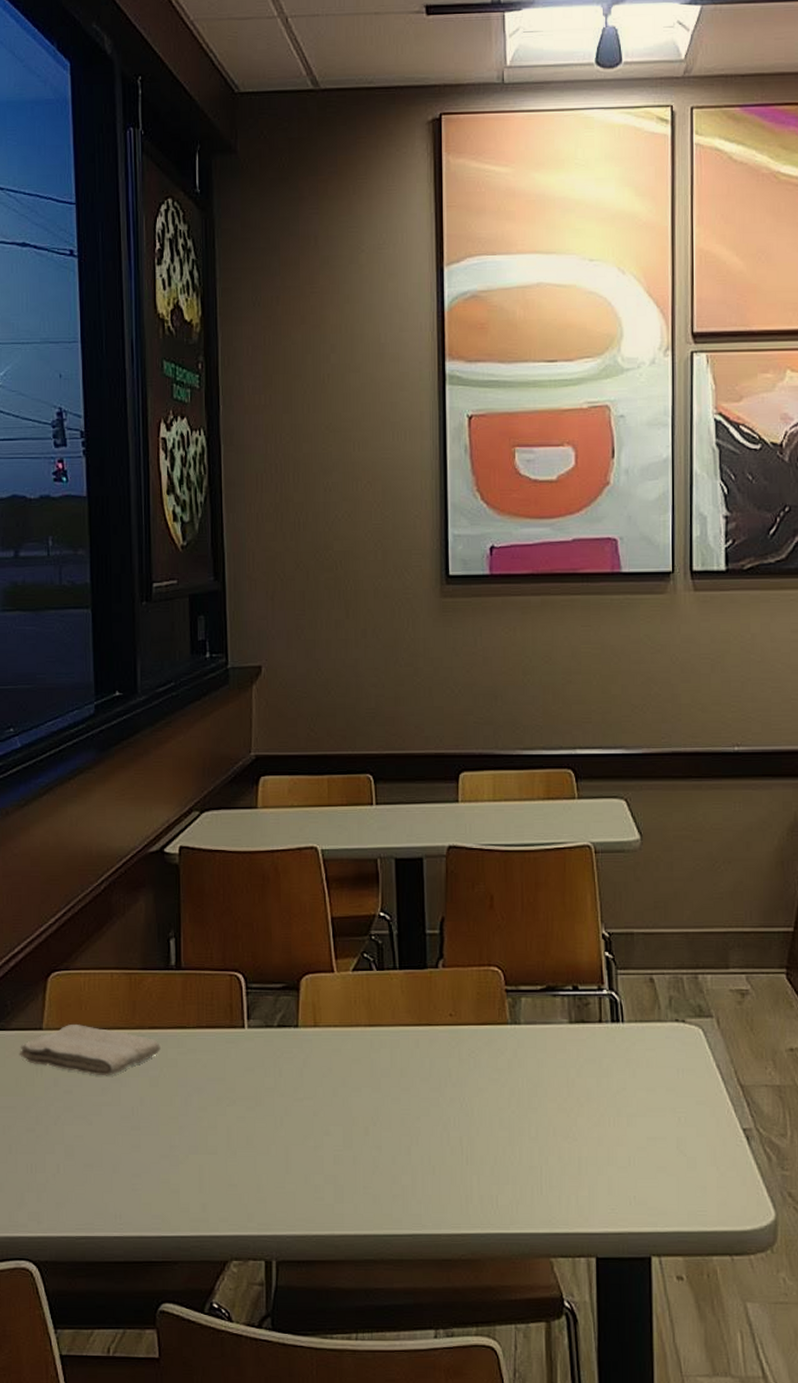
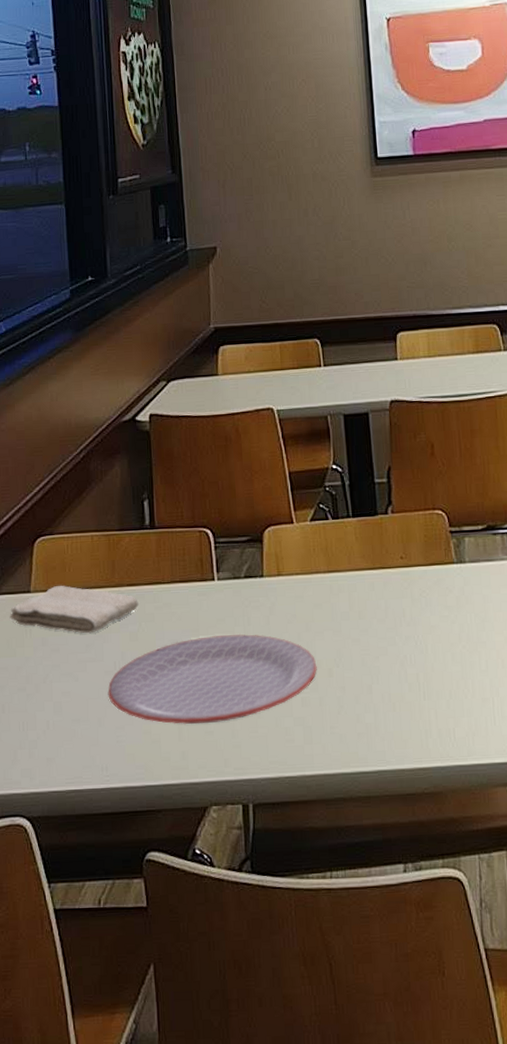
plate: none [124,1085,352,1177] -> present [108,633,317,725]

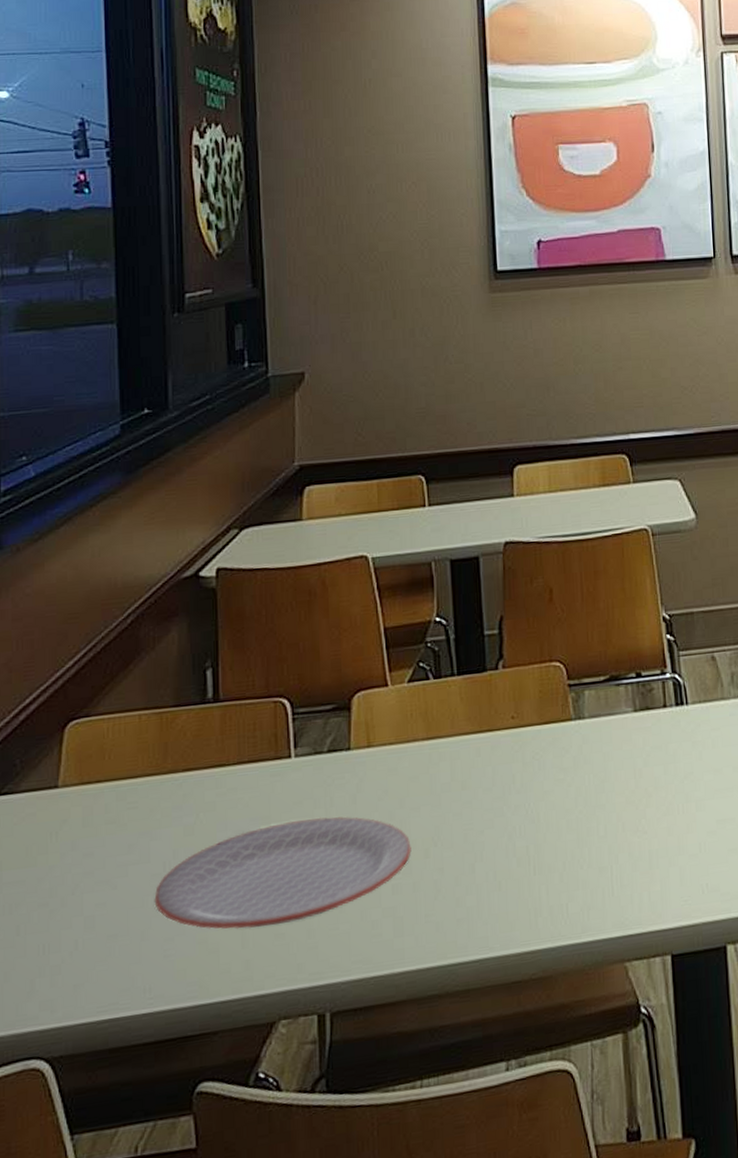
washcloth: present [9,585,139,634] -> none [29,776,196,832]

